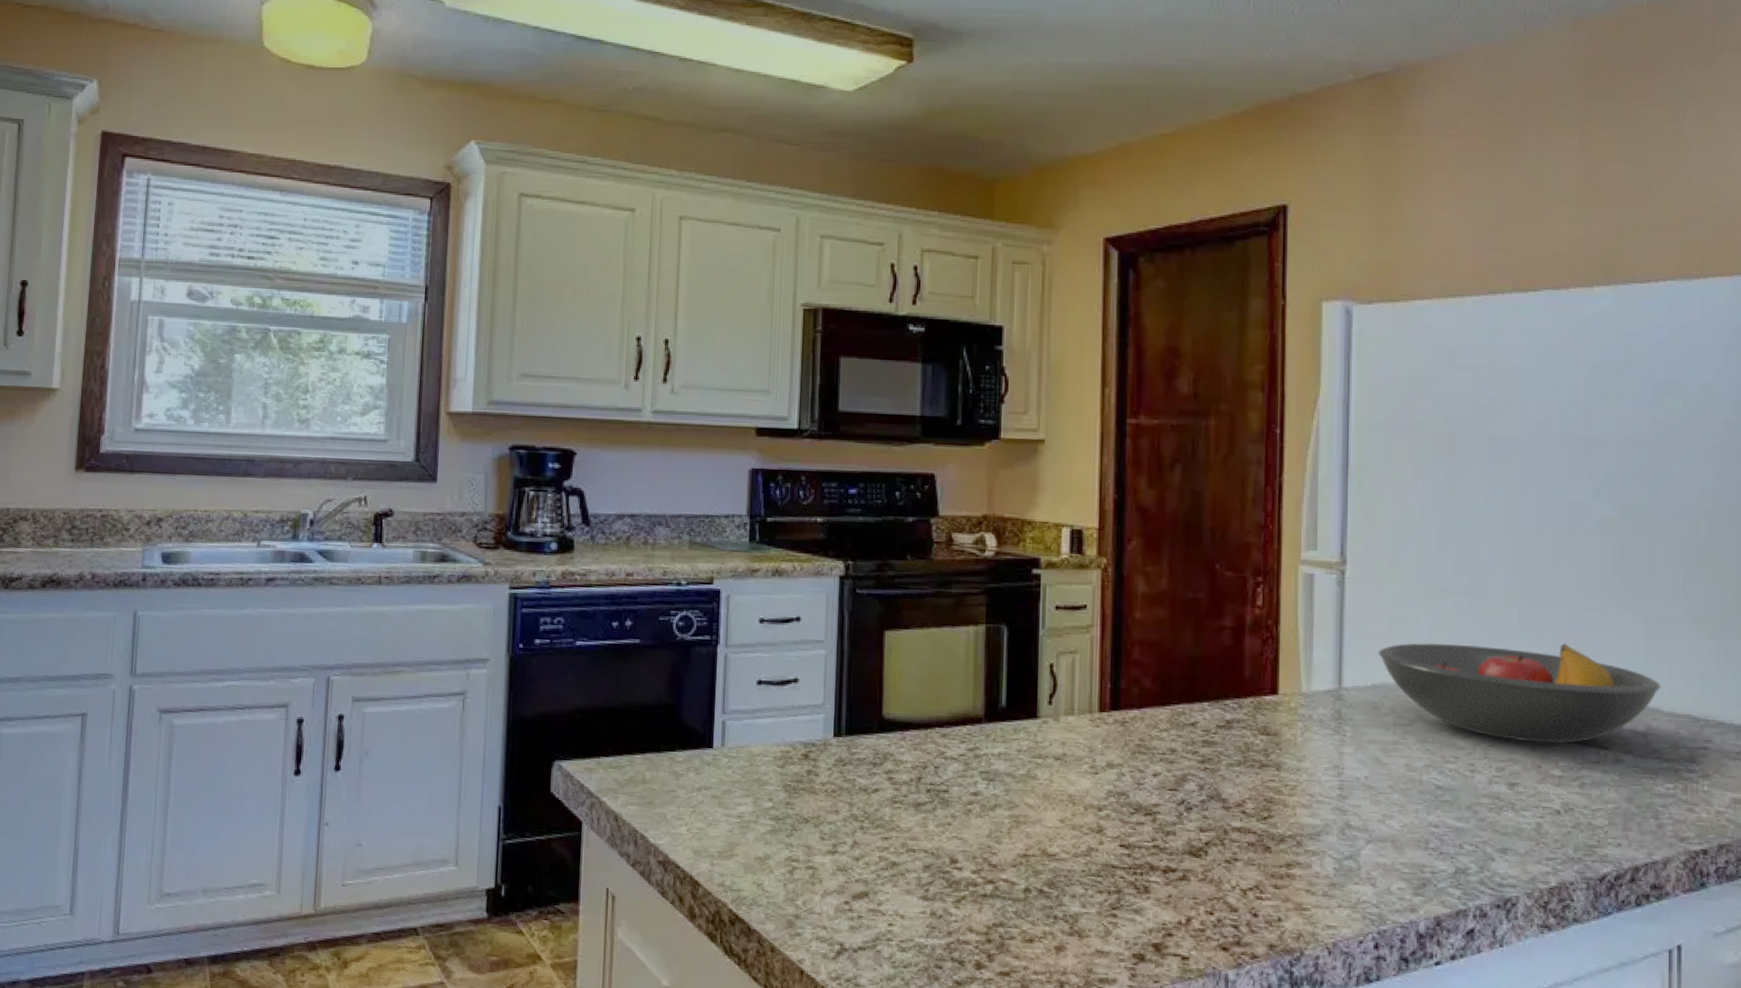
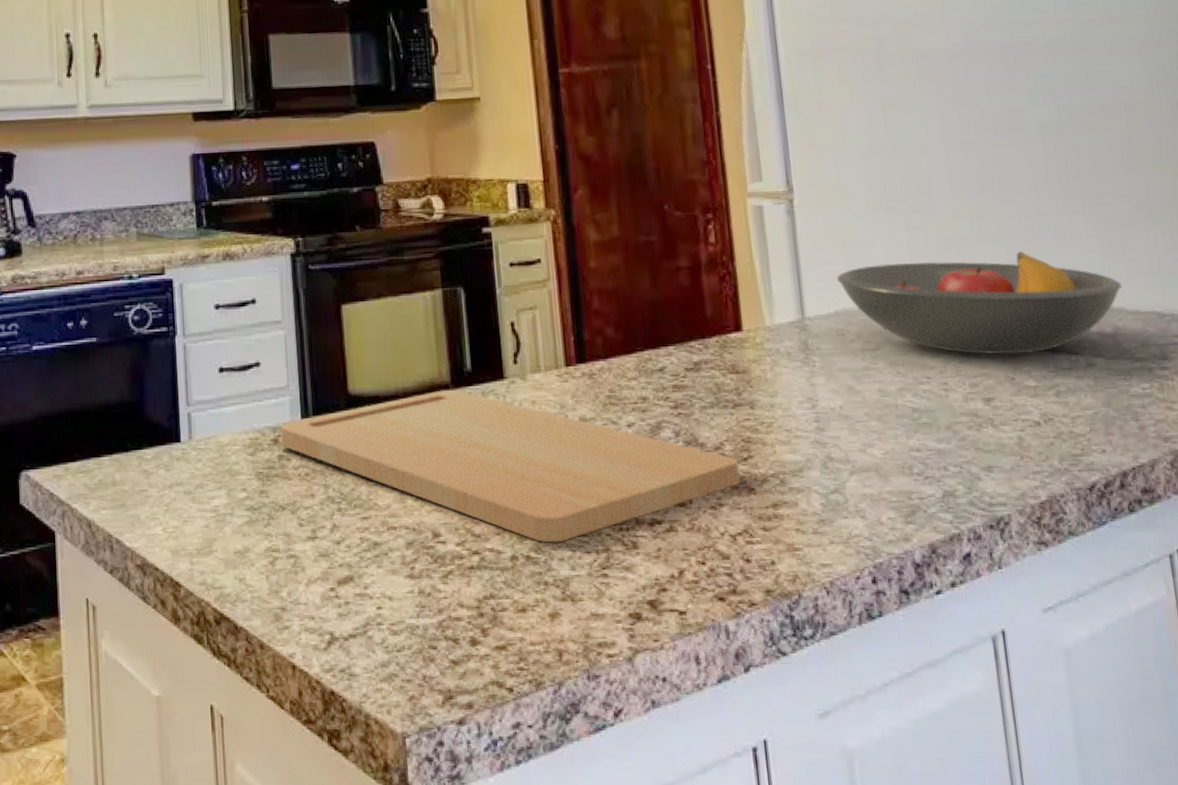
cutting board: none [811,723,1258,880] -> present [280,389,740,543]

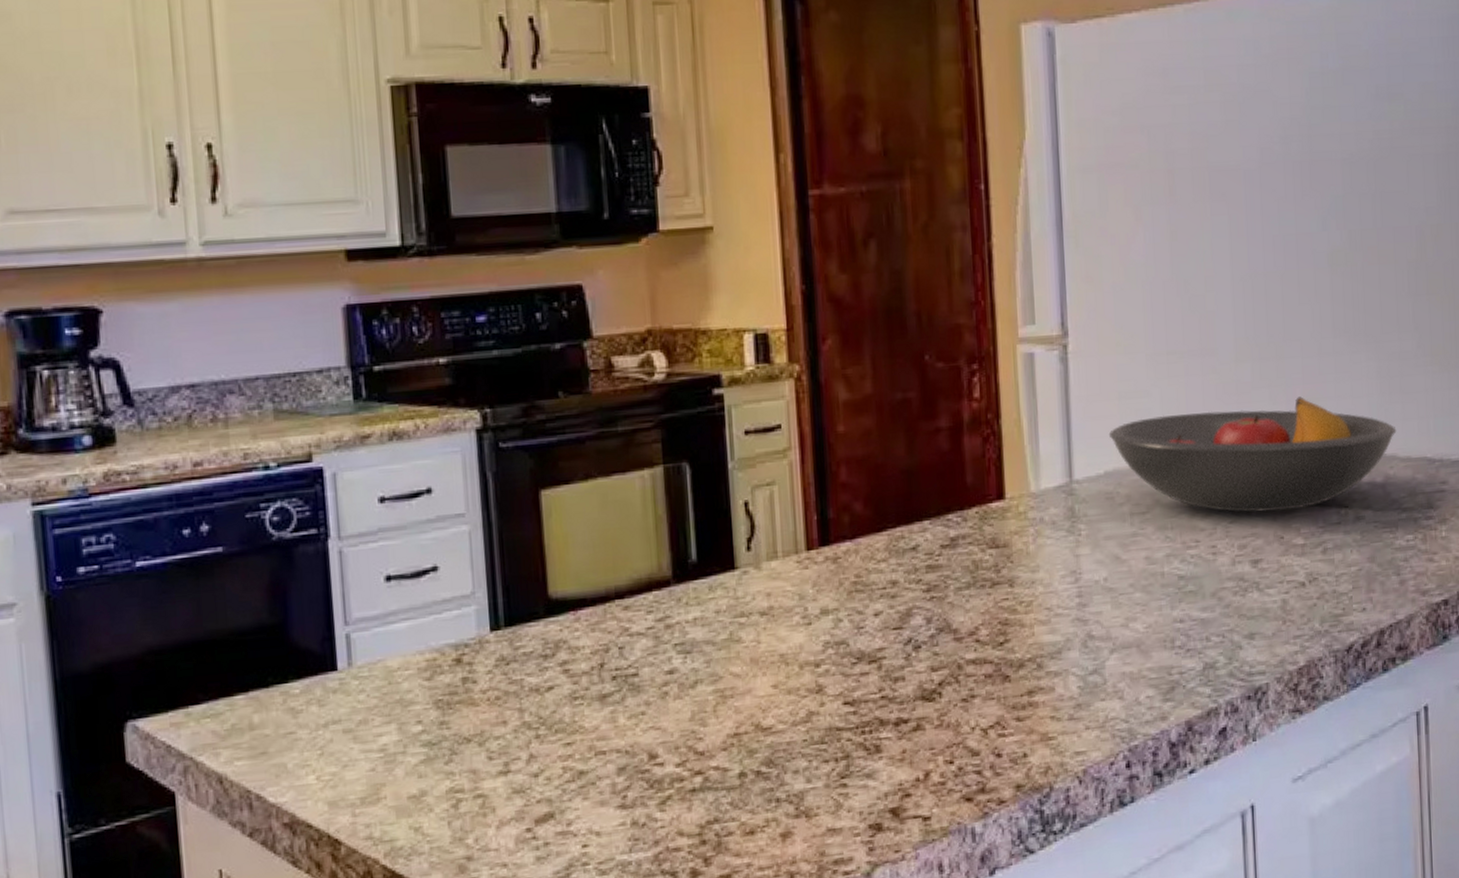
cutting board: present [280,389,740,543] -> none [464,586,995,755]

